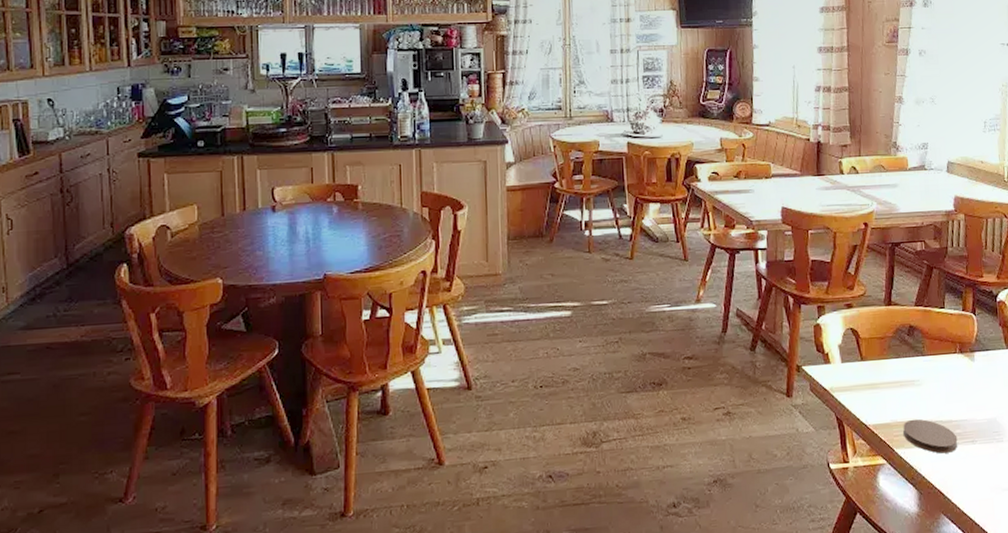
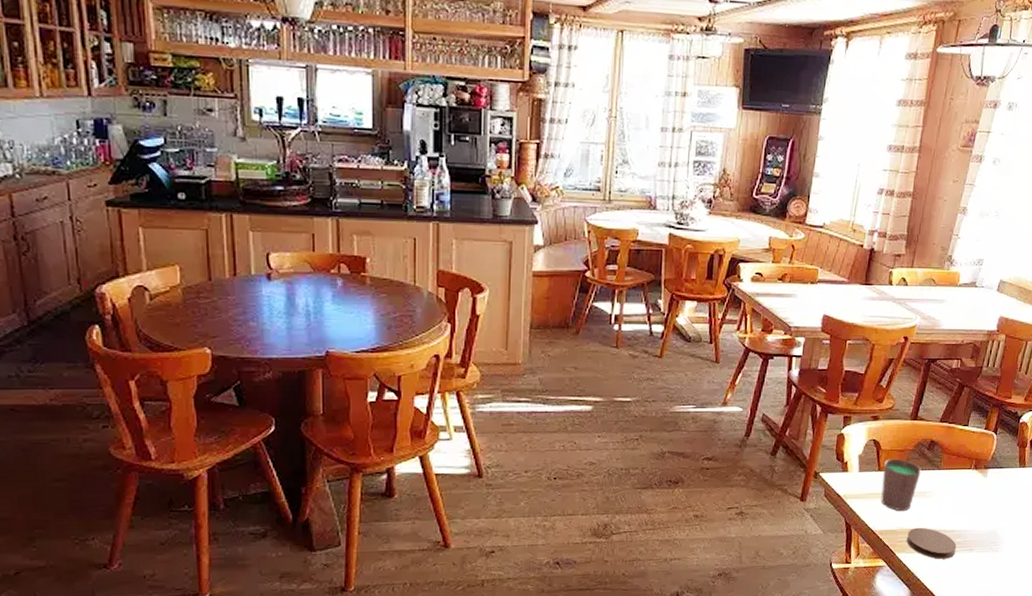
cup: none [866,346,906,403] -> present [881,458,922,512]

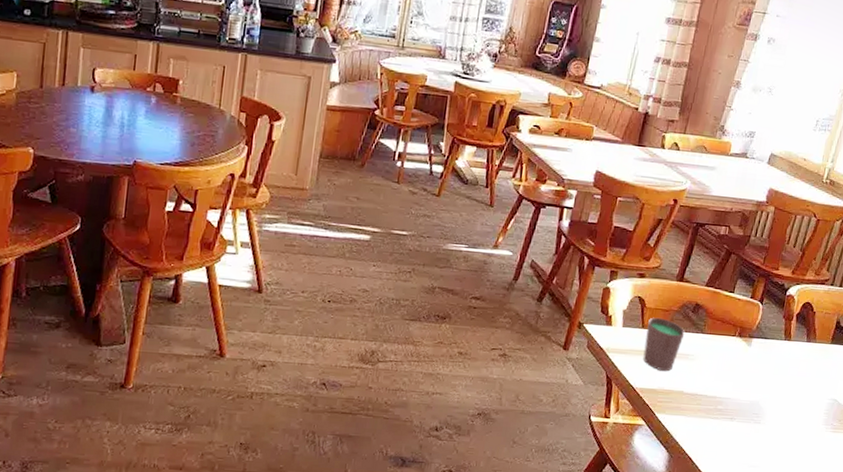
coaster: present [907,527,957,559] -> none [667,389,718,425]

